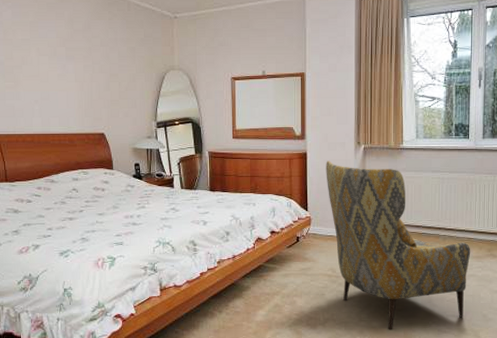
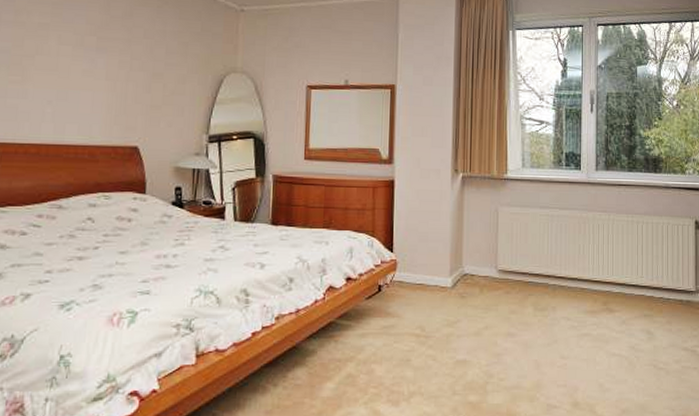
armchair: present [326,161,471,330] -> none [416,191,585,406]

